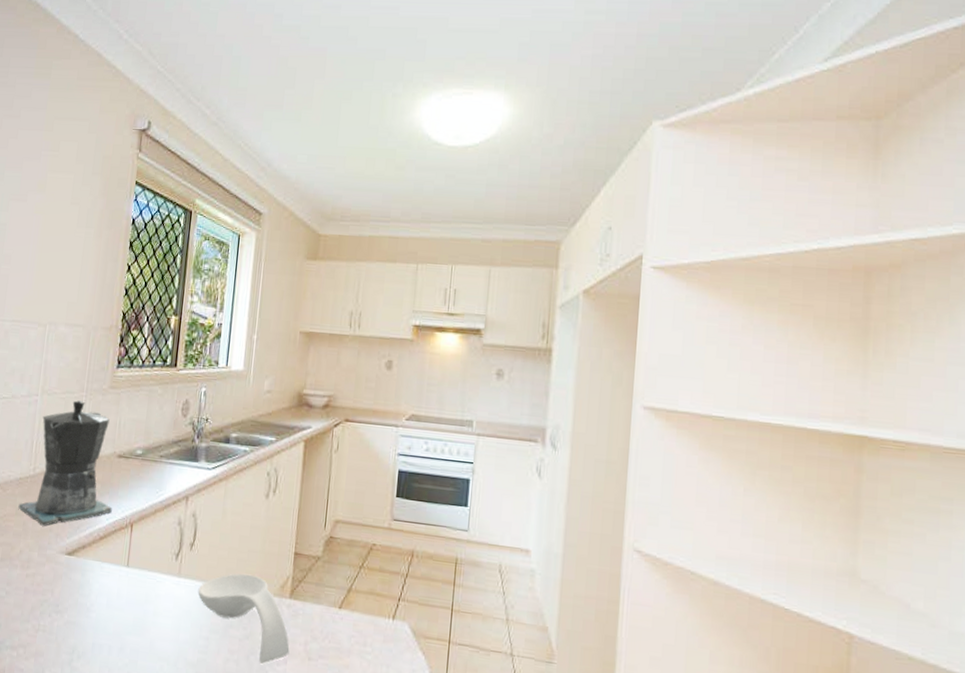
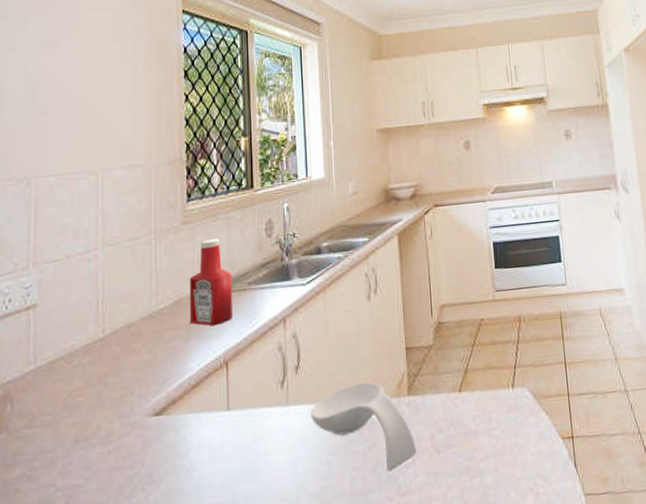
coffee maker: present [18,400,112,526] -> none [89,244,202,391]
ketchup bottle: none [105,407,148,488] -> present [189,239,234,326]

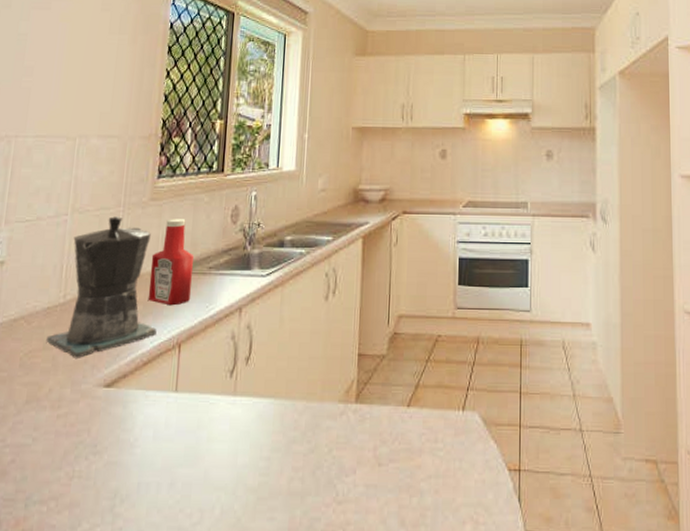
coffee maker: none [89,244,202,391] -> present [46,216,157,358]
spoon rest: present [310,382,417,472] -> none [256,383,358,477]

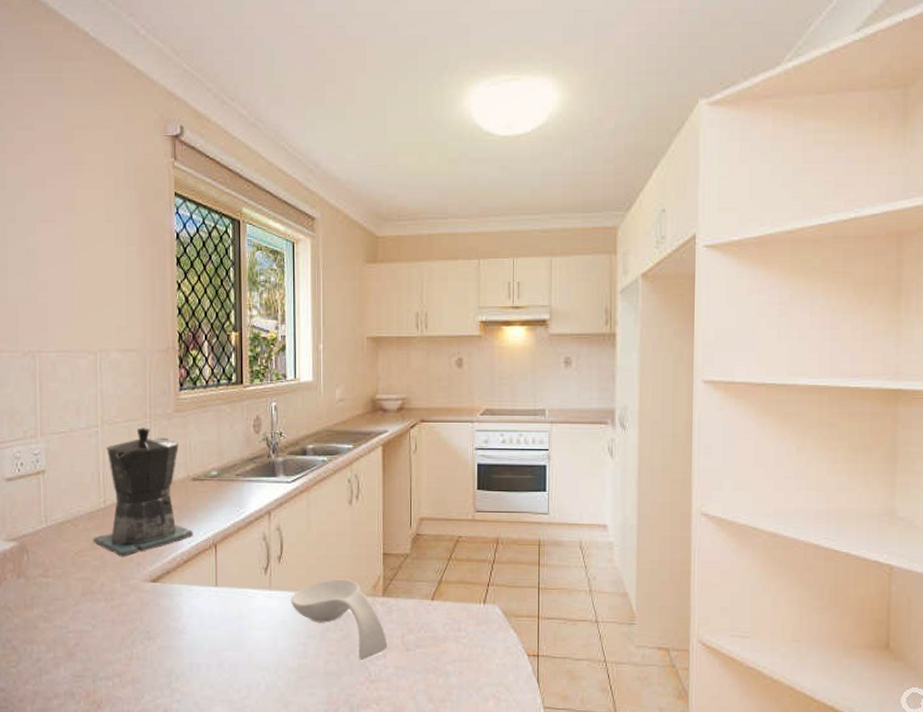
ketchup bottle: present [147,219,195,306] -> none [181,429,222,510]
spoon rest: none [256,383,358,477] -> present [291,579,388,660]

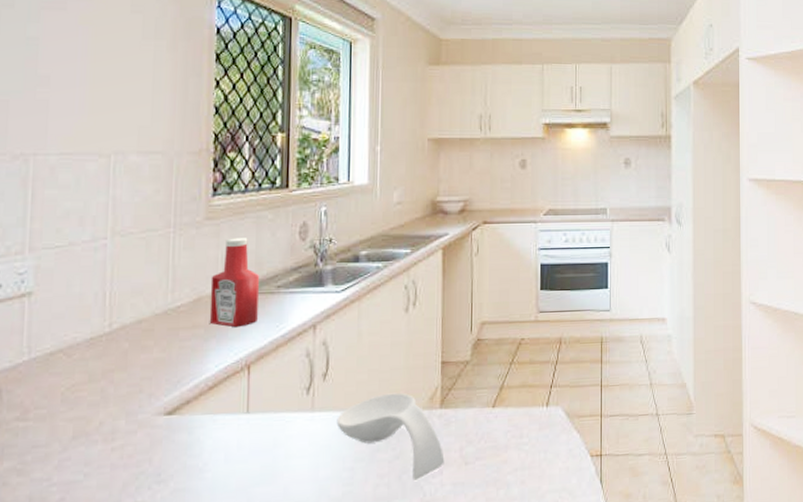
coffee maker: present [93,427,193,557] -> none [92,238,222,388]
ketchup bottle: none [181,429,222,510] -> present [209,238,260,328]

